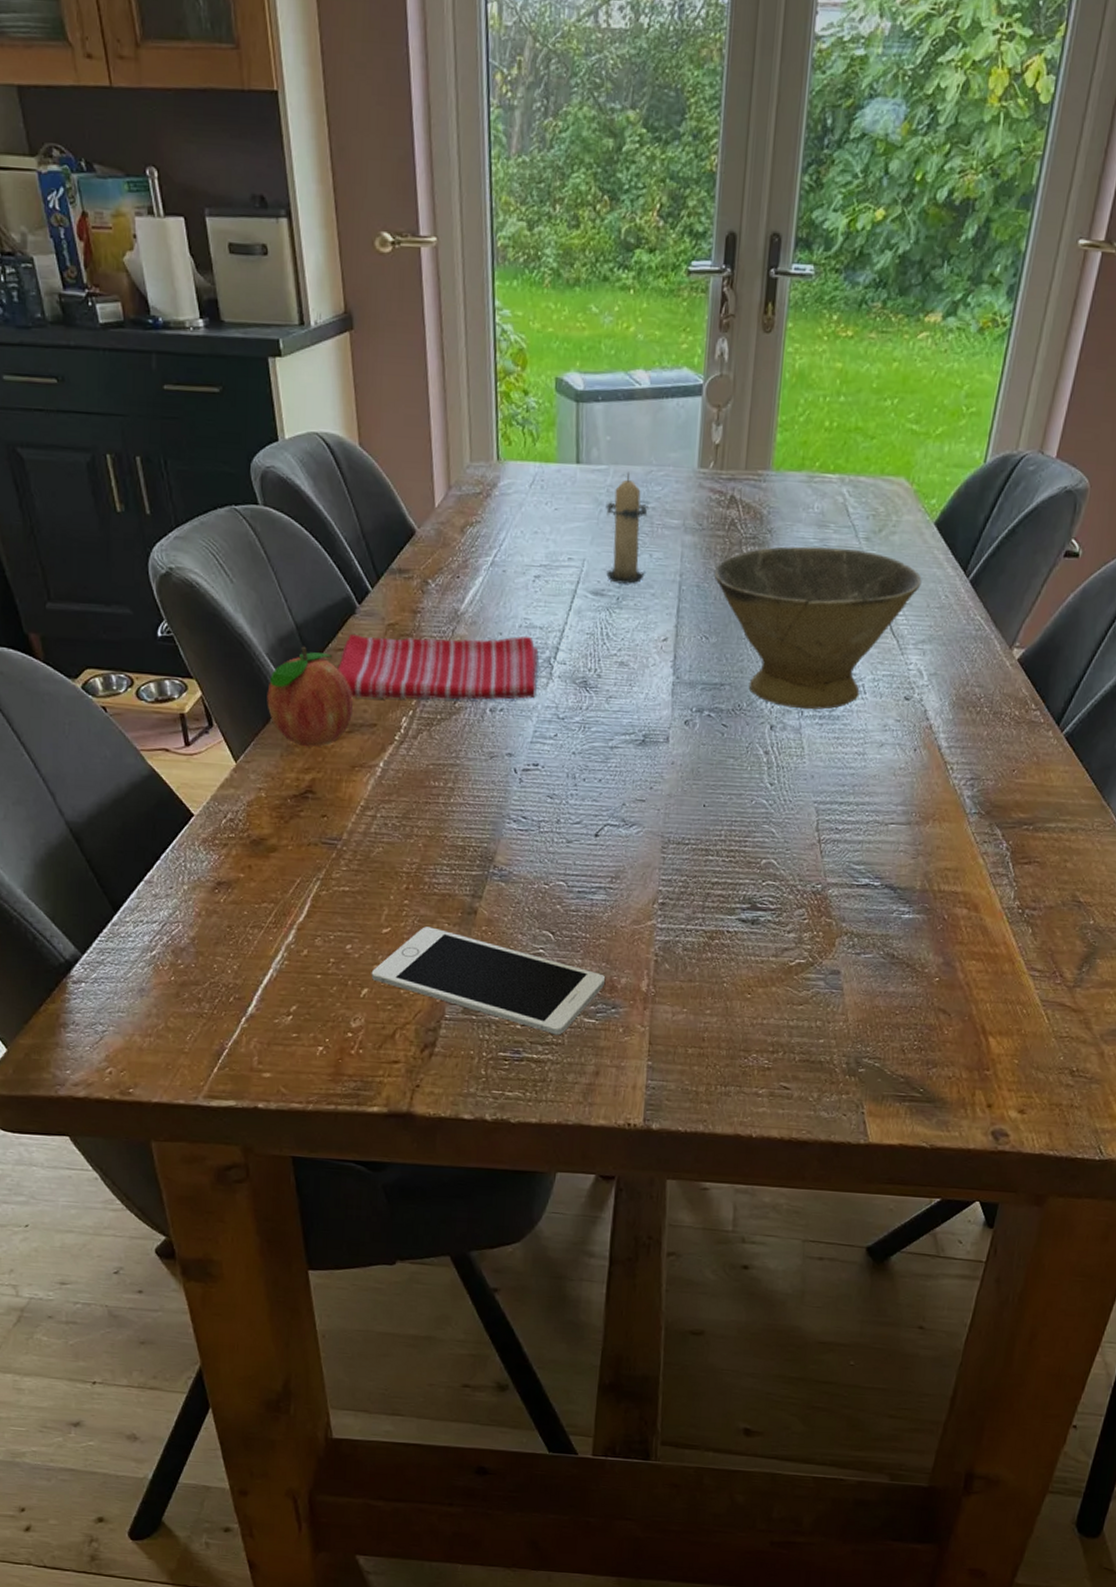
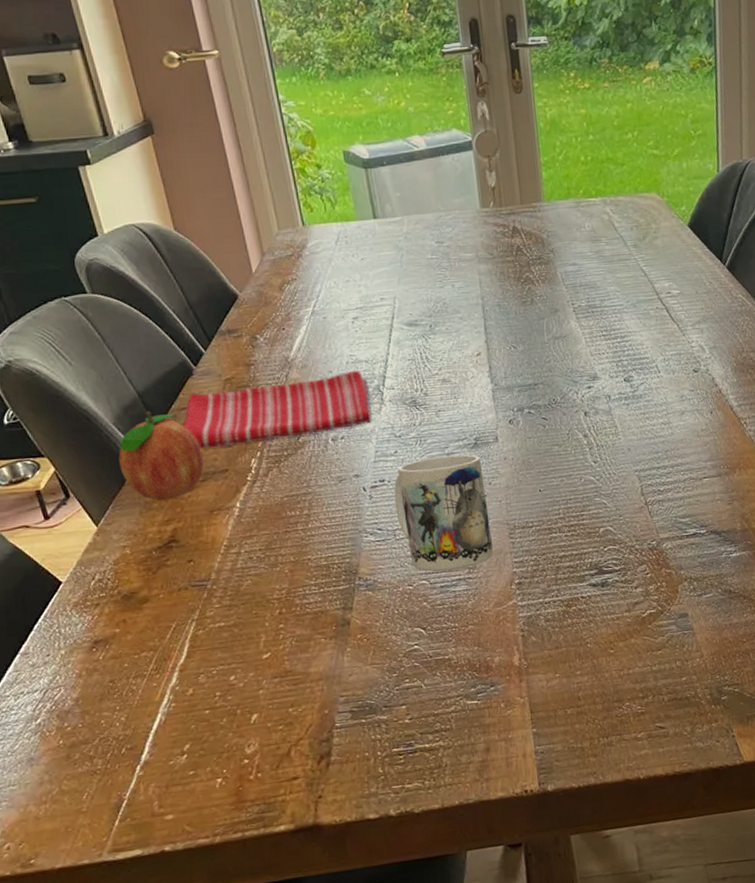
cell phone: present [371,926,606,1035] -> none [258,644,481,722]
mug: none [545,748,646,907] -> present [394,455,493,598]
candle: present [605,472,650,584] -> none [405,219,451,313]
bowl: present [714,546,922,710] -> none [510,255,688,395]

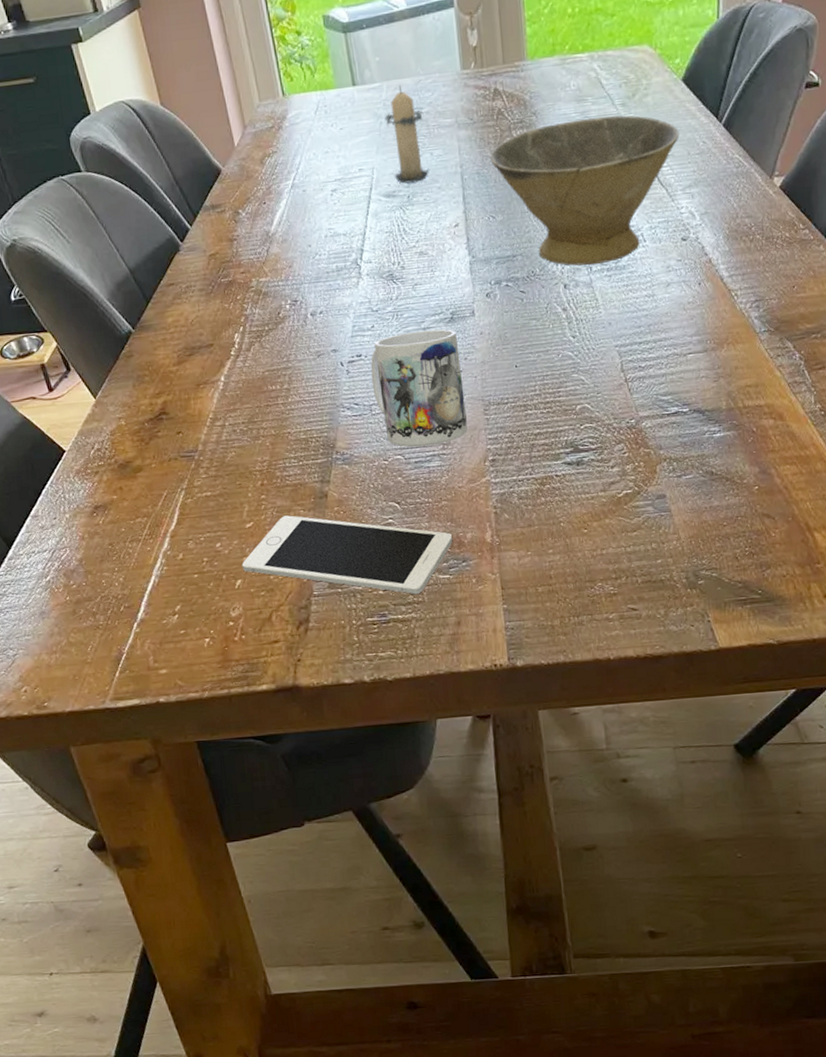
fruit: present [118,411,204,501] -> none [113,287,190,375]
dish towel: present [183,370,372,449] -> none [171,243,350,324]
cell phone: none [258,644,481,722] -> present [241,515,453,595]
candle: none [405,219,451,313] -> present [384,85,429,184]
bowl: none [510,255,688,395] -> present [490,115,680,266]

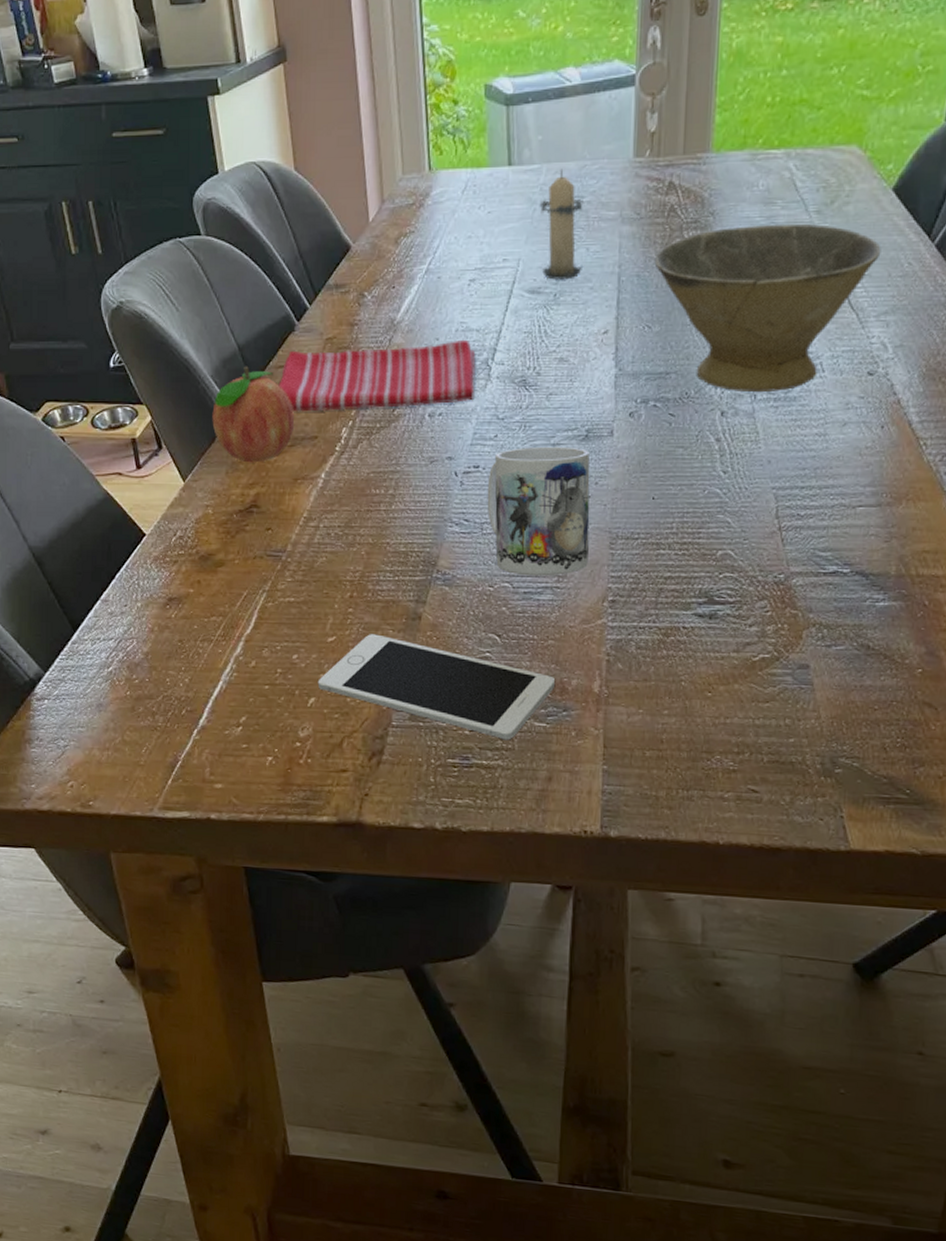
fruit: none [113,287,190,375] -> present [212,366,294,463]
dish towel: none [171,243,350,324] -> present [278,339,476,412]

